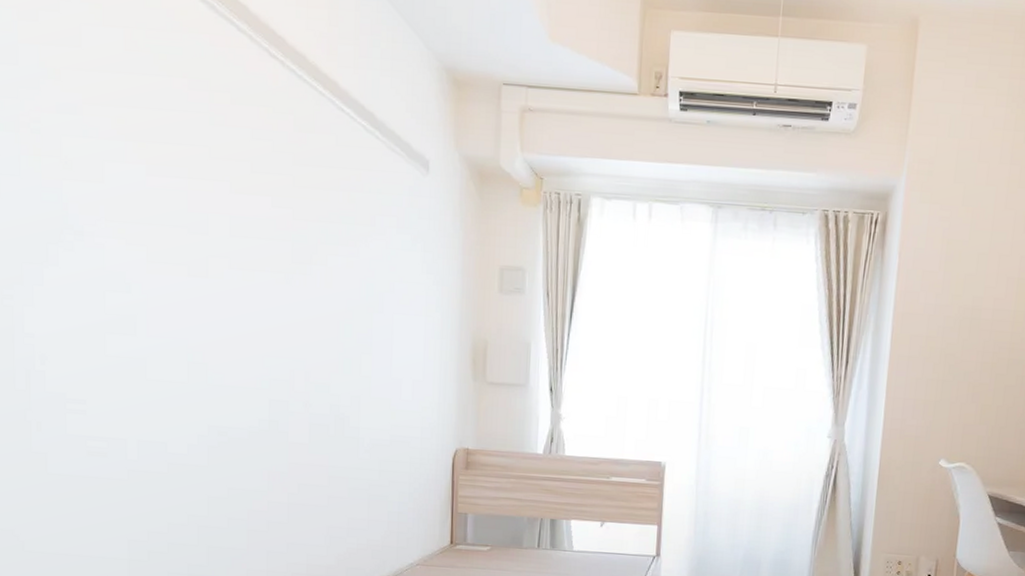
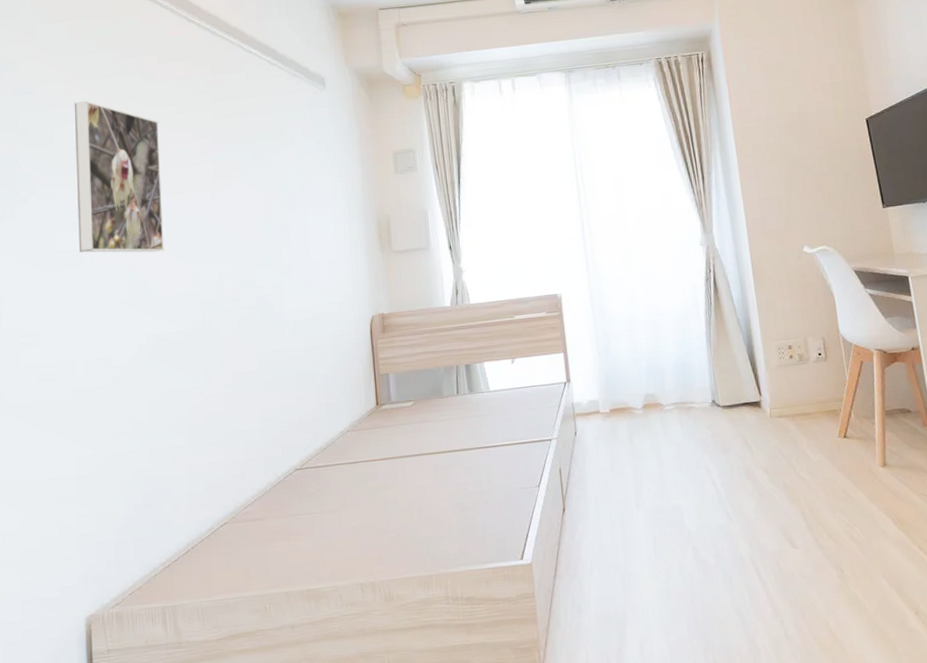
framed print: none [129,135,230,335] -> present [74,100,164,253]

